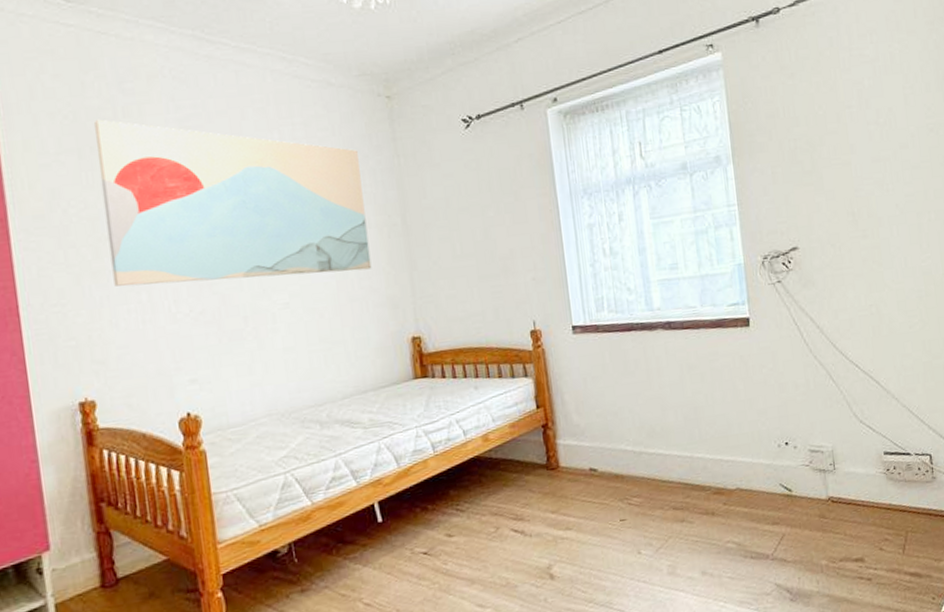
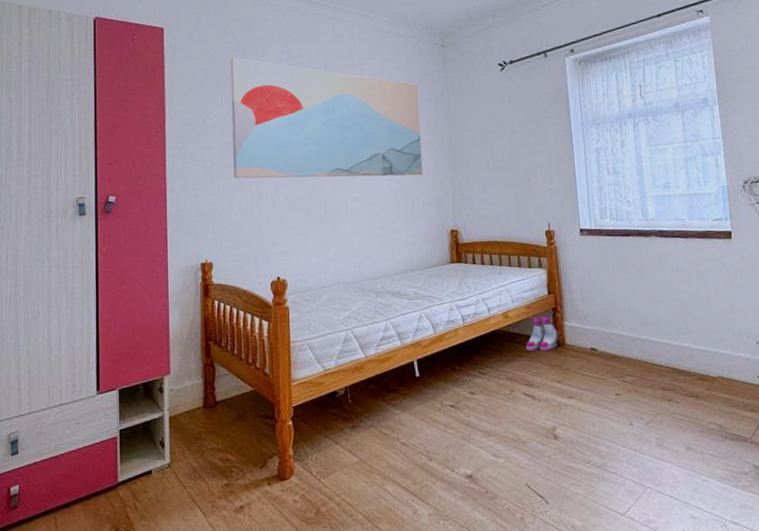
boots: none [511,433,551,480] -> present [525,315,559,352]

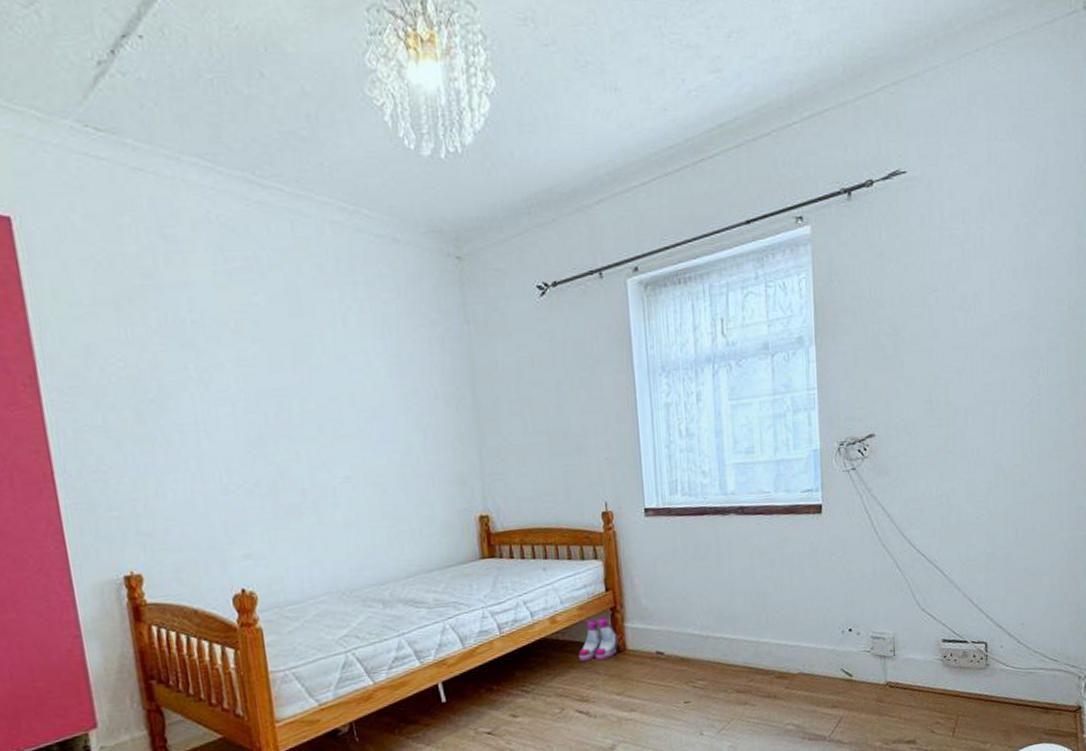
wall art: present [230,57,423,179] -> none [131,268,439,454]

